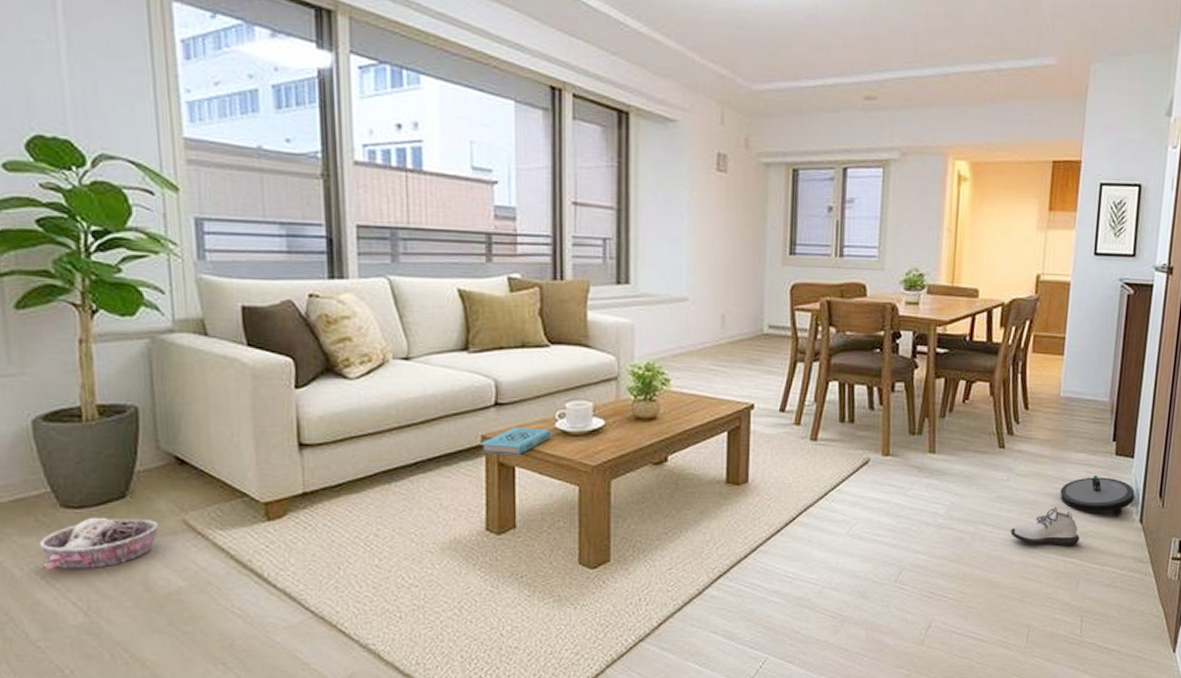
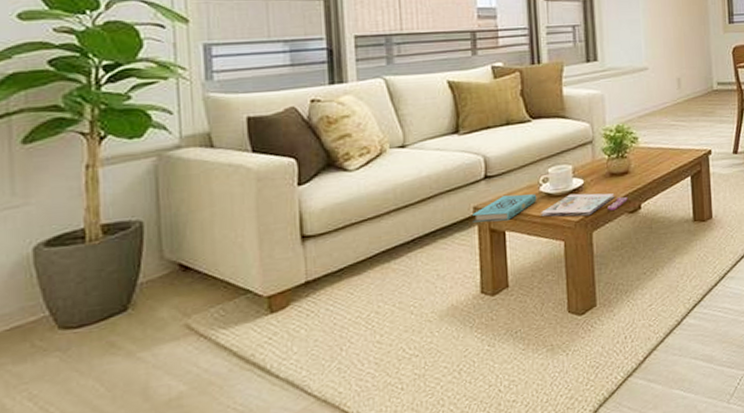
decorative basket: present [39,517,160,570] -> none [34,329,161,396]
magazine: none [555,435,653,462] -> present [541,193,628,217]

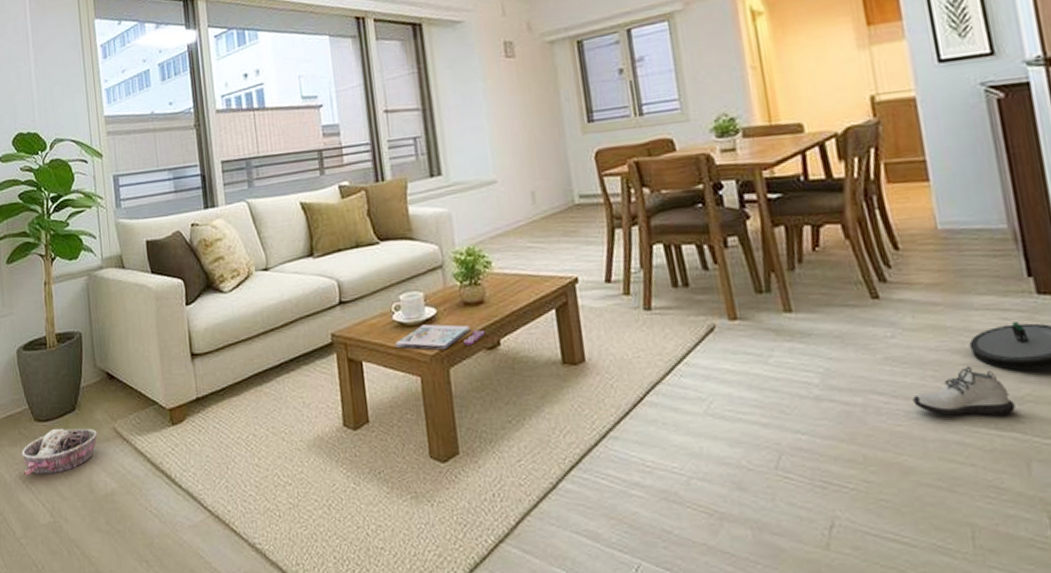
decorative basket: none [34,329,161,396] -> present [21,428,98,476]
book: present [471,194,537,223] -> none [329,322,391,351]

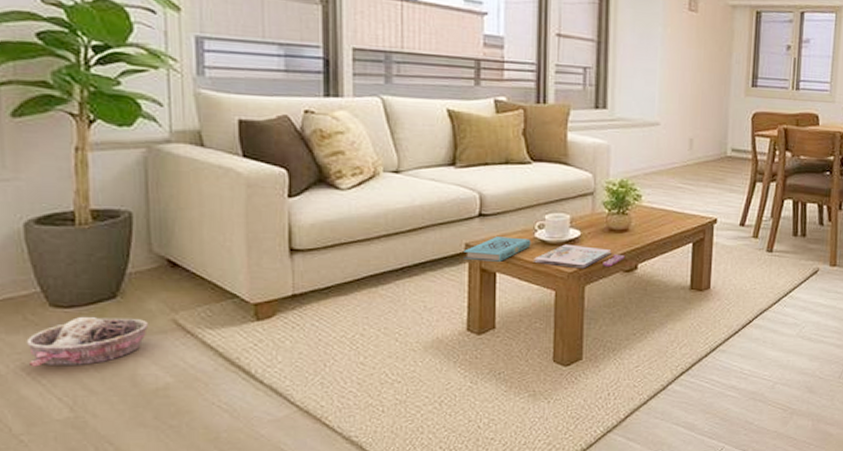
book: none [329,322,391,351] -> present [462,237,531,262]

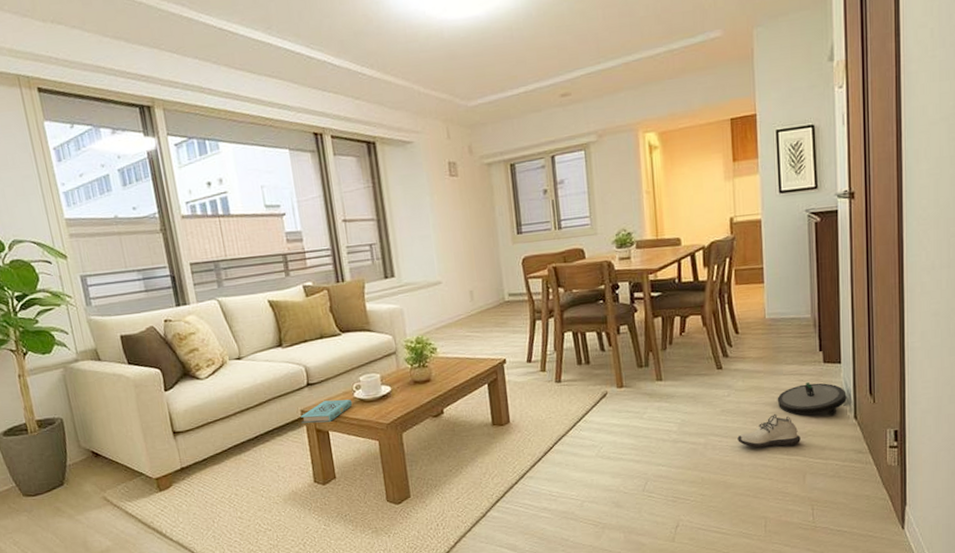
decorative basket: present [26,316,149,367] -> none [13,499,89,542]
magazine: present [534,244,625,269] -> none [357,399,431,419]

